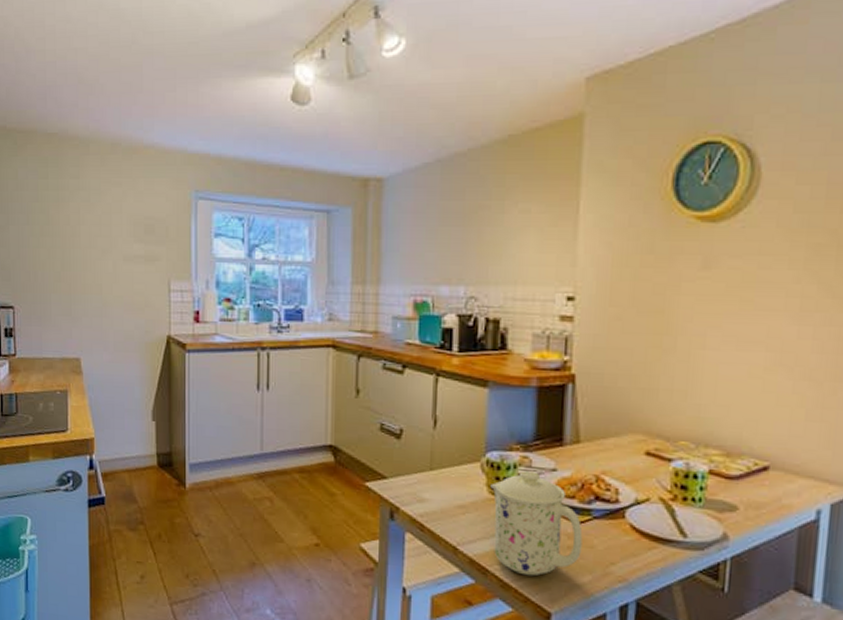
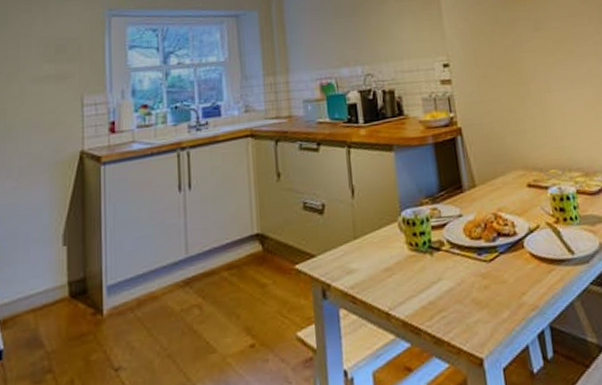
mug: present [490,470,583,576] -> none [409,220,497,326]

